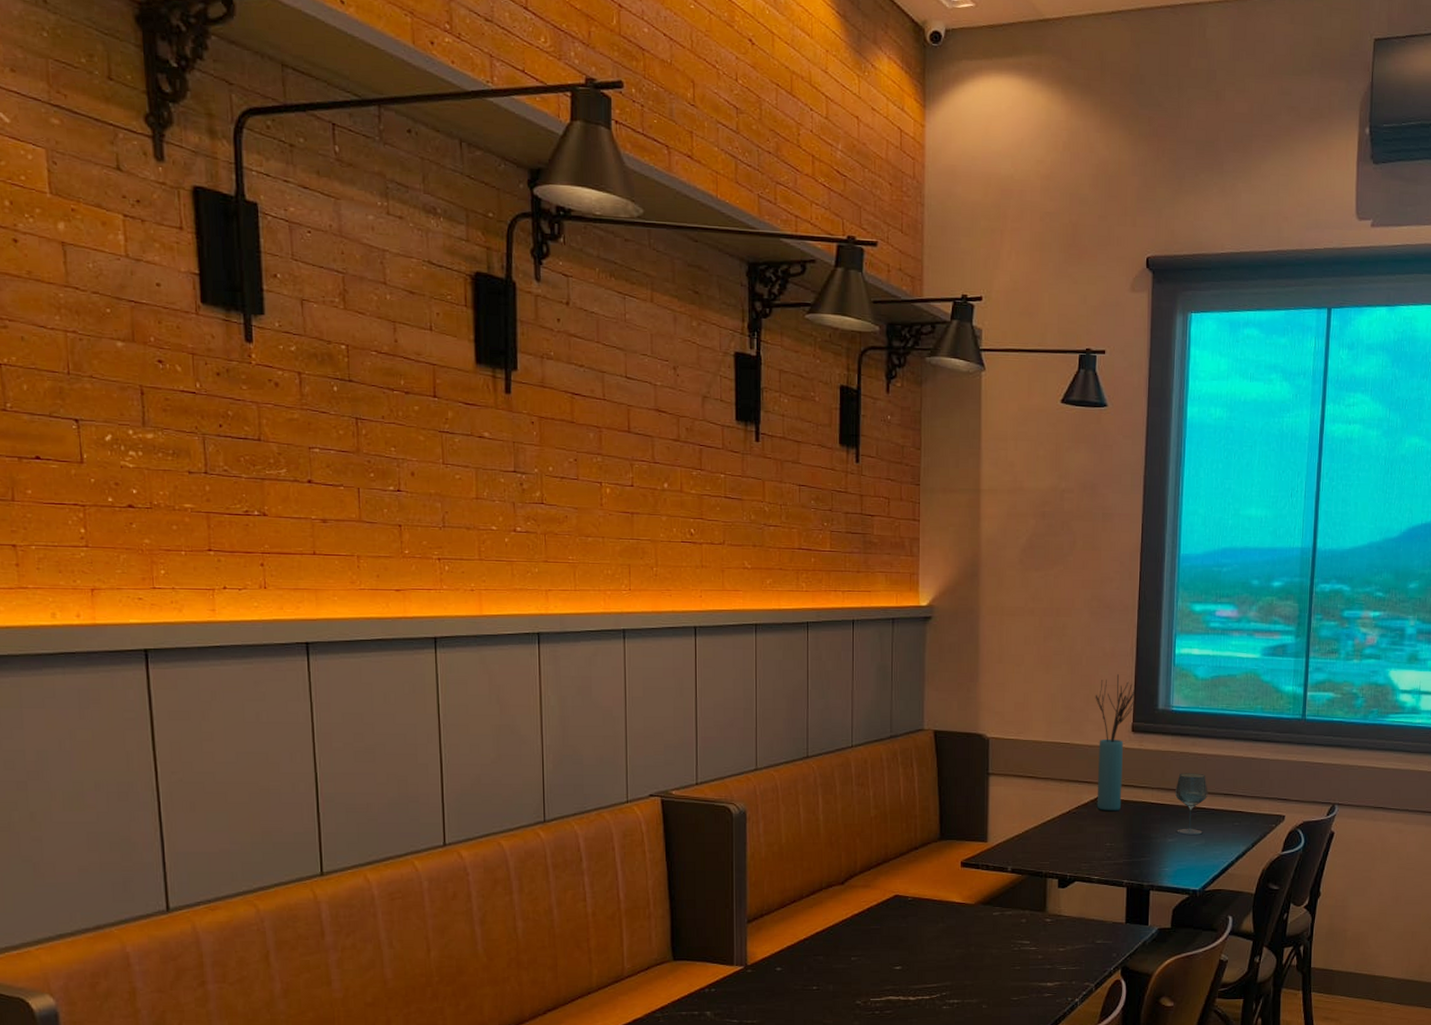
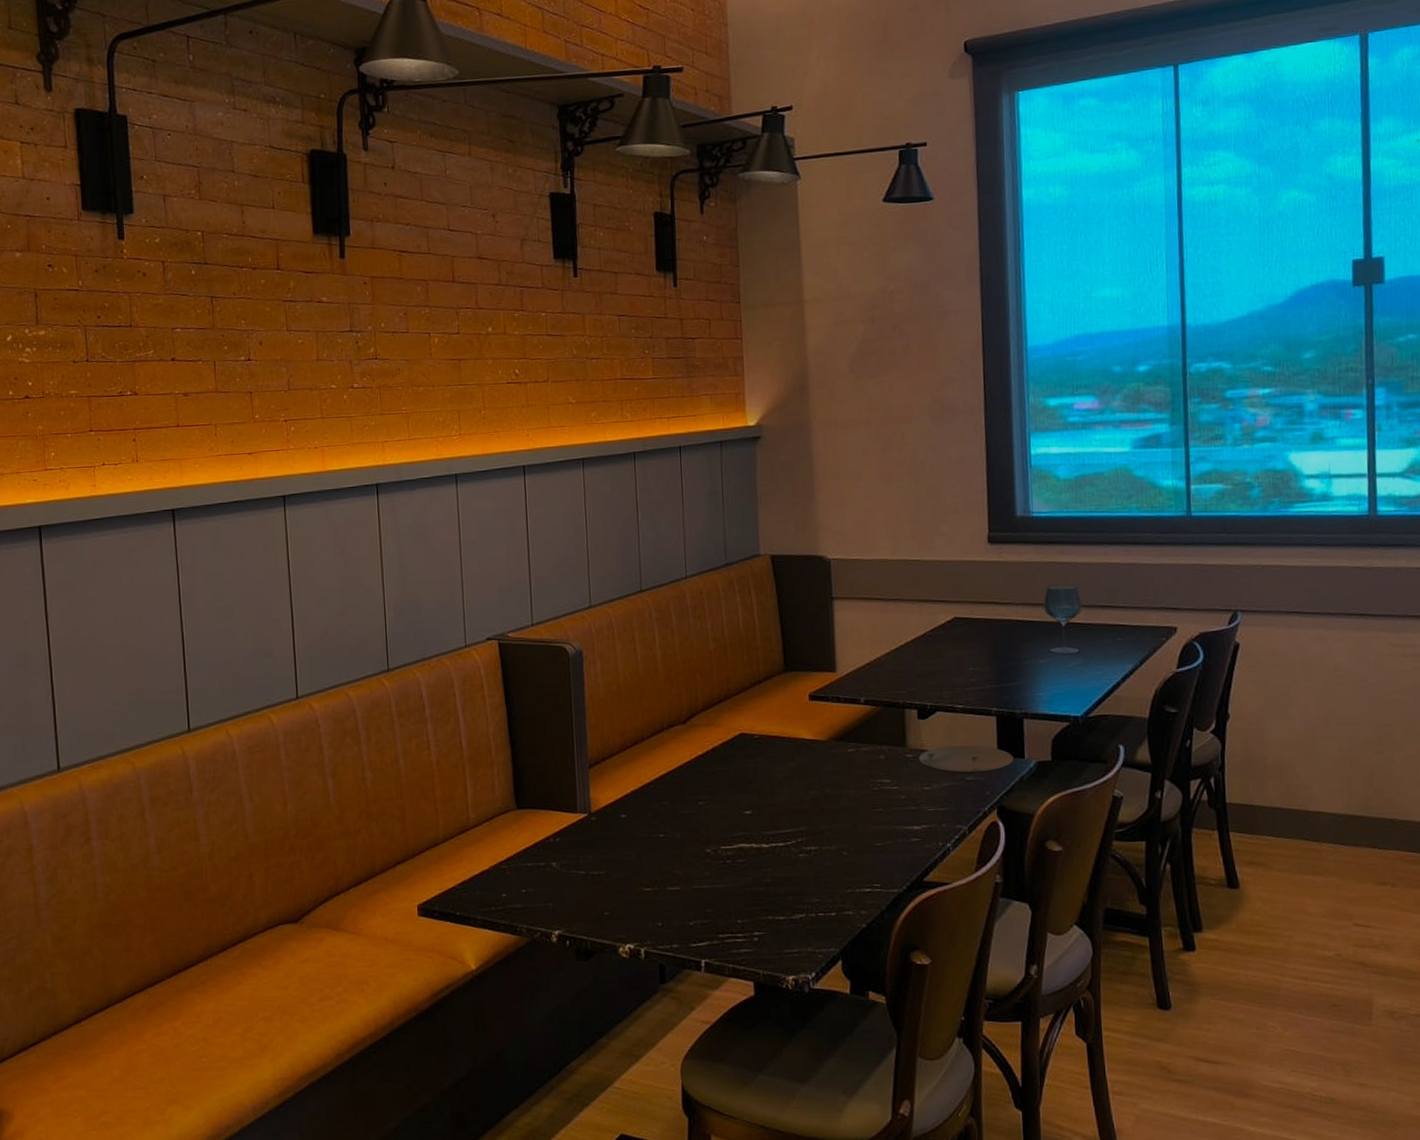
plate: none [1056,912,1138,938] -> present [919,745,1013,775]
vase: present [1095,674,1142,813] -> none [944,481,995,634]

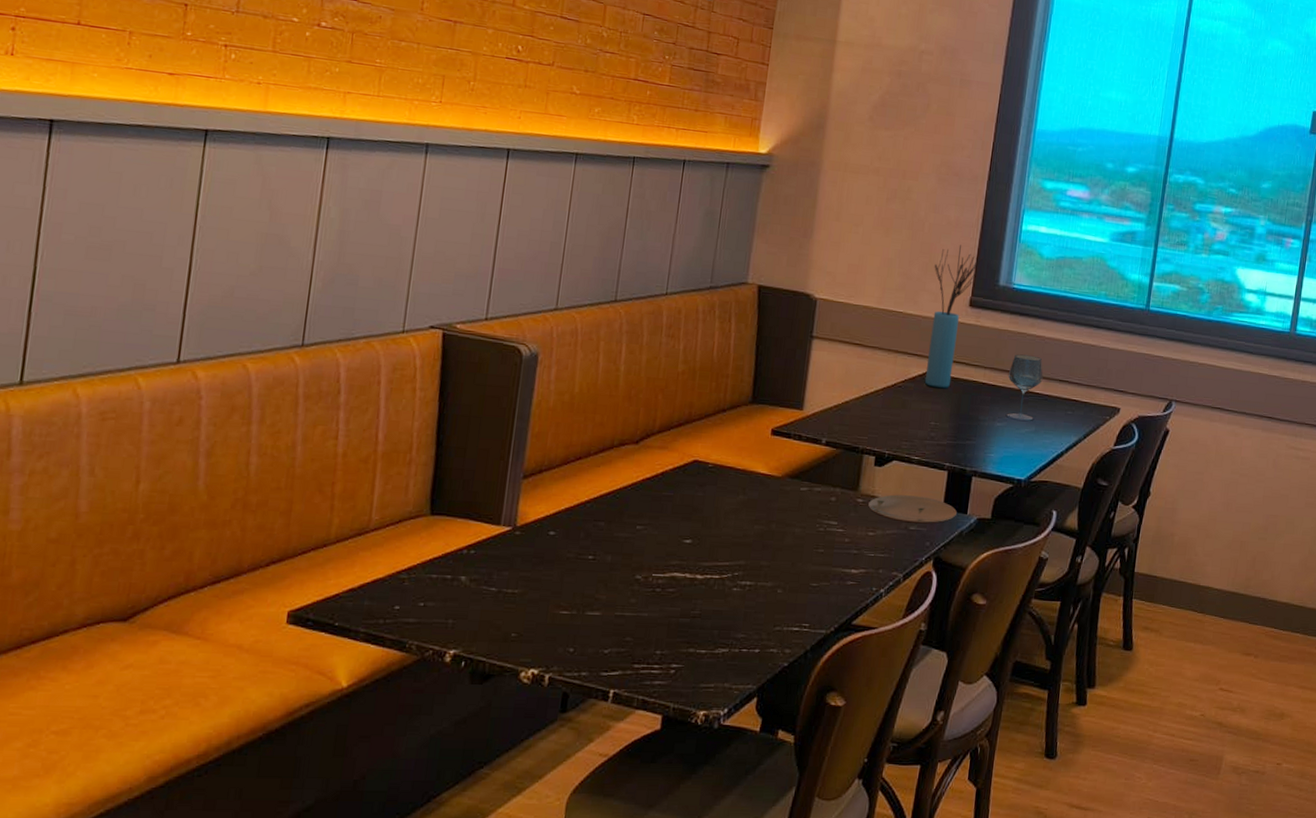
vase: none [944,481,995,634] -> present [924,245,984,390]

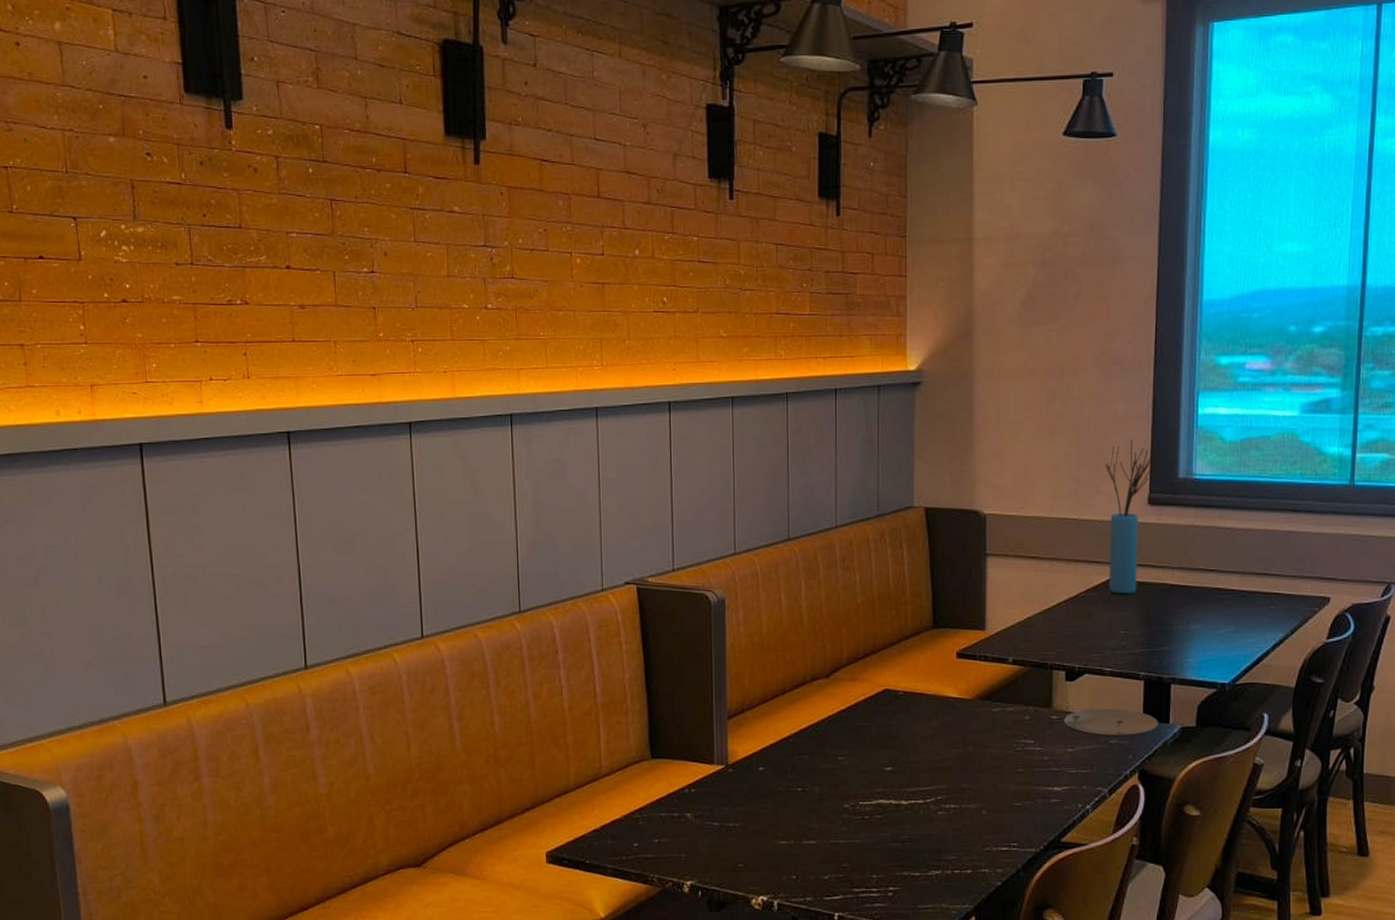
wine glass: present [1006,354,1044,422] -> none [1198,550,1238,622]

